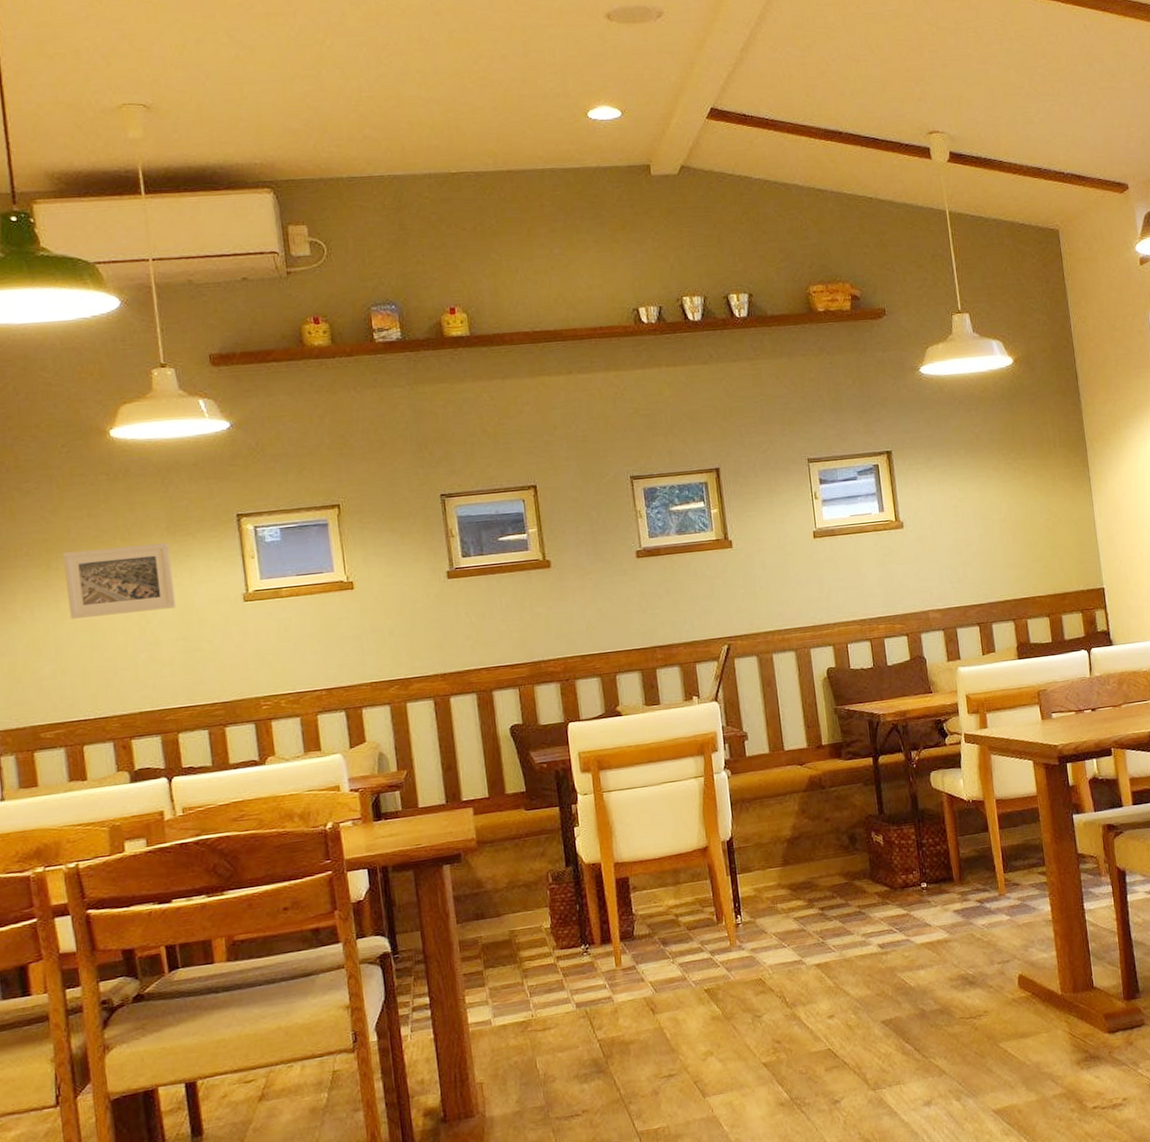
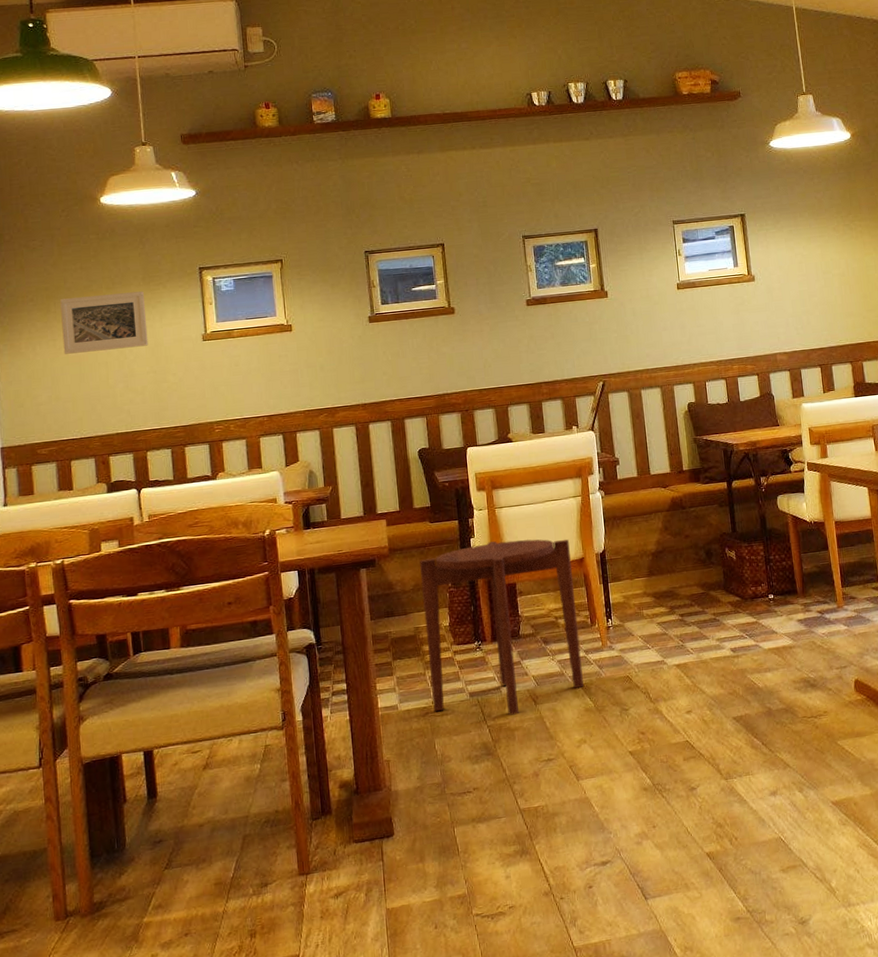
side table: none [514,826,710,1027] -> present [420,539,584,716]

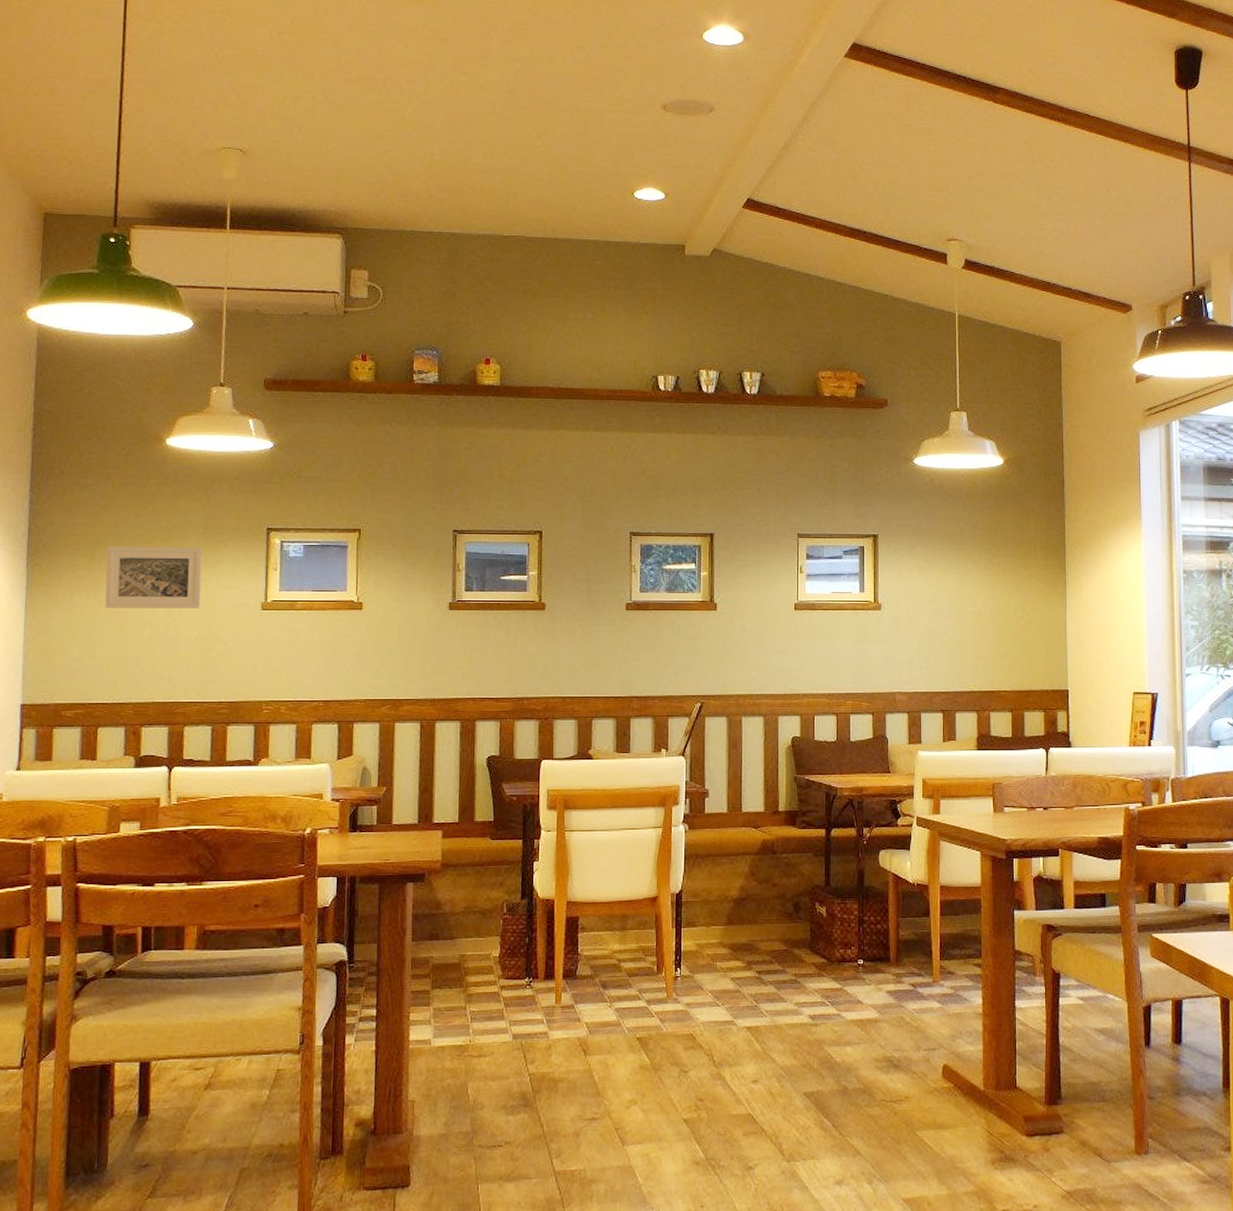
side table: present [420,539,584,716] -> none [471,868,643,1065]

